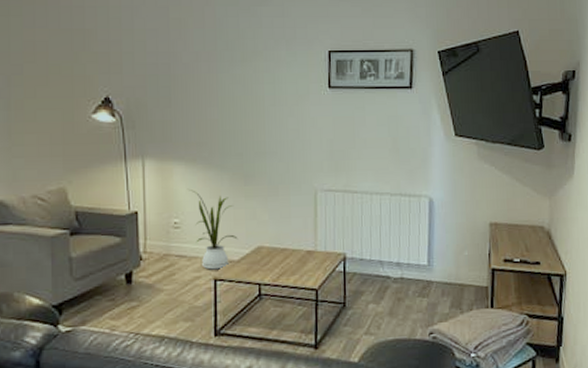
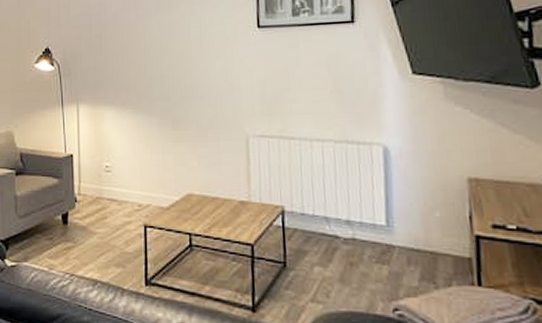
house plant: present [188,190,238,270] -> none [119,134,168,216]

